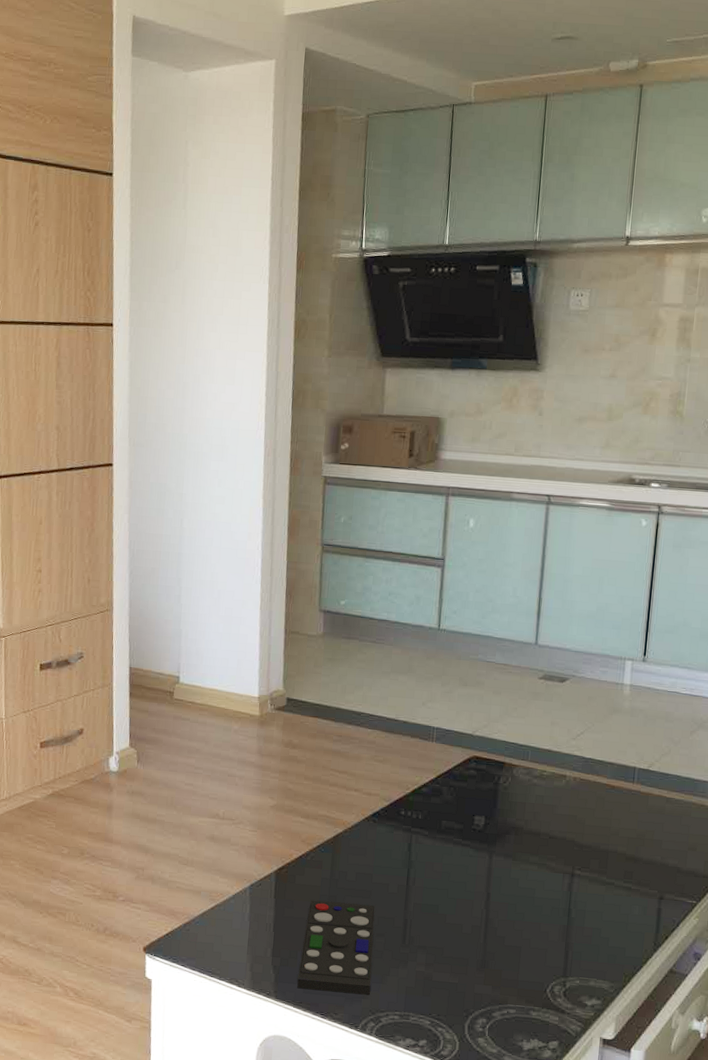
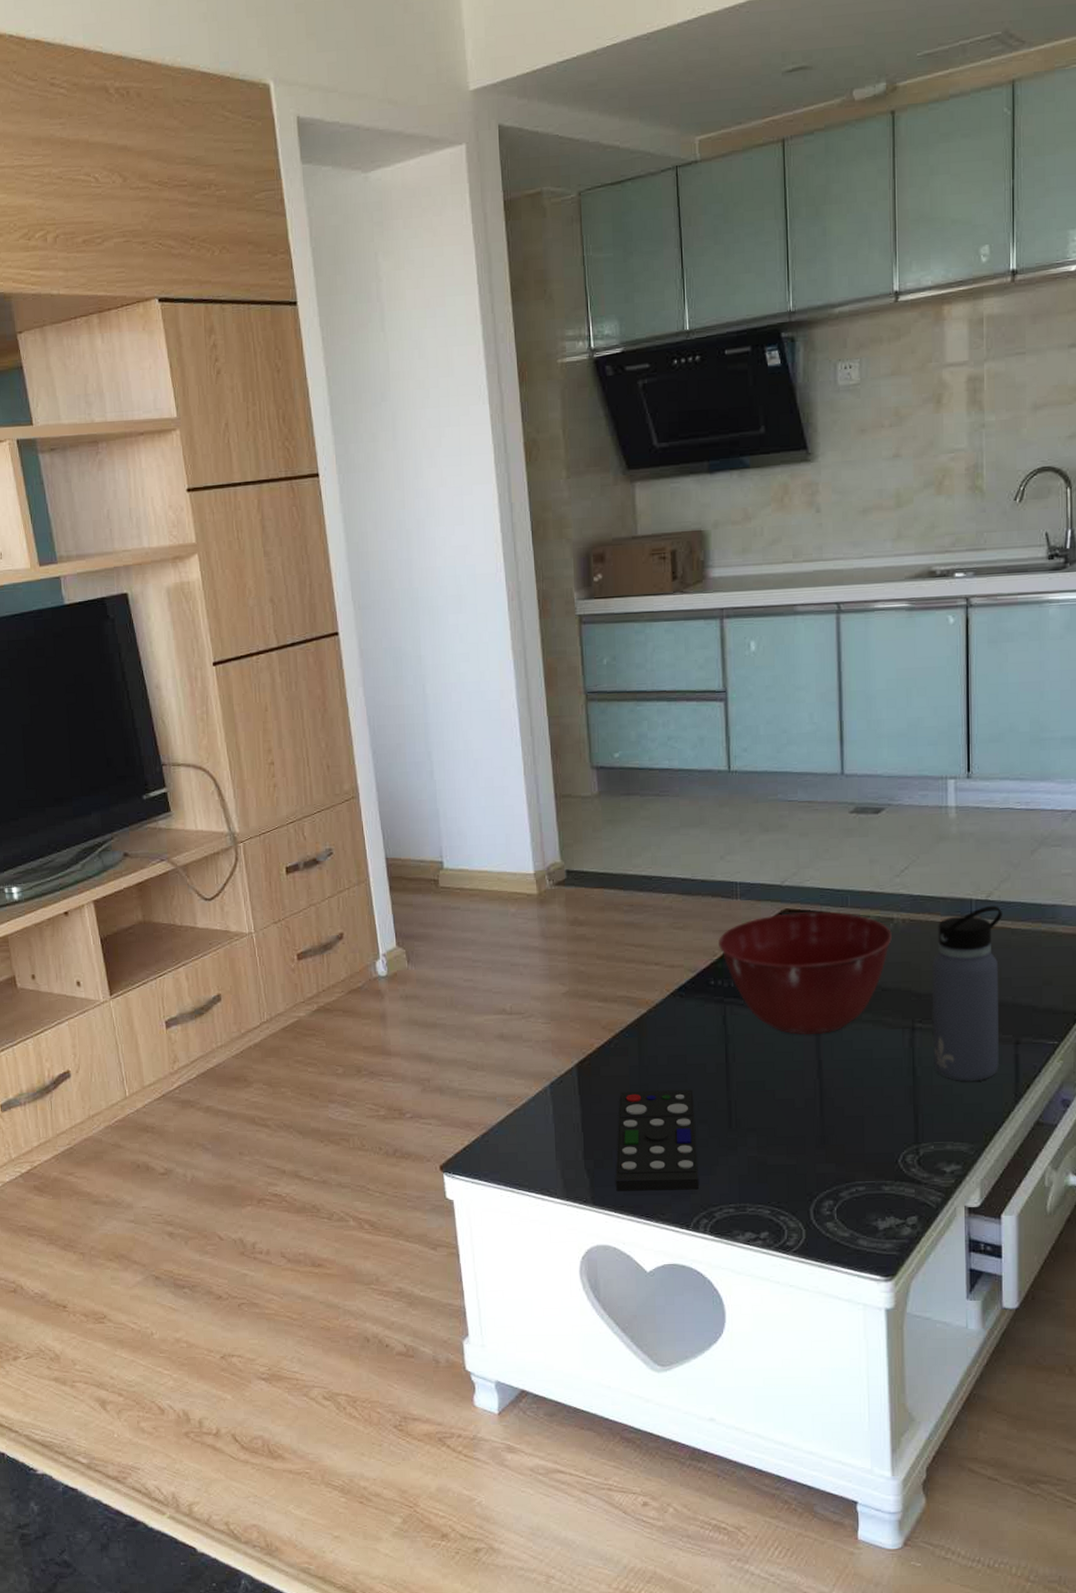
mixing bowl: none [412,759,563,870] -> present [719,911,892,1036]
water bottle: none [587,774,660,928] -> present [931,905,1002,1082]

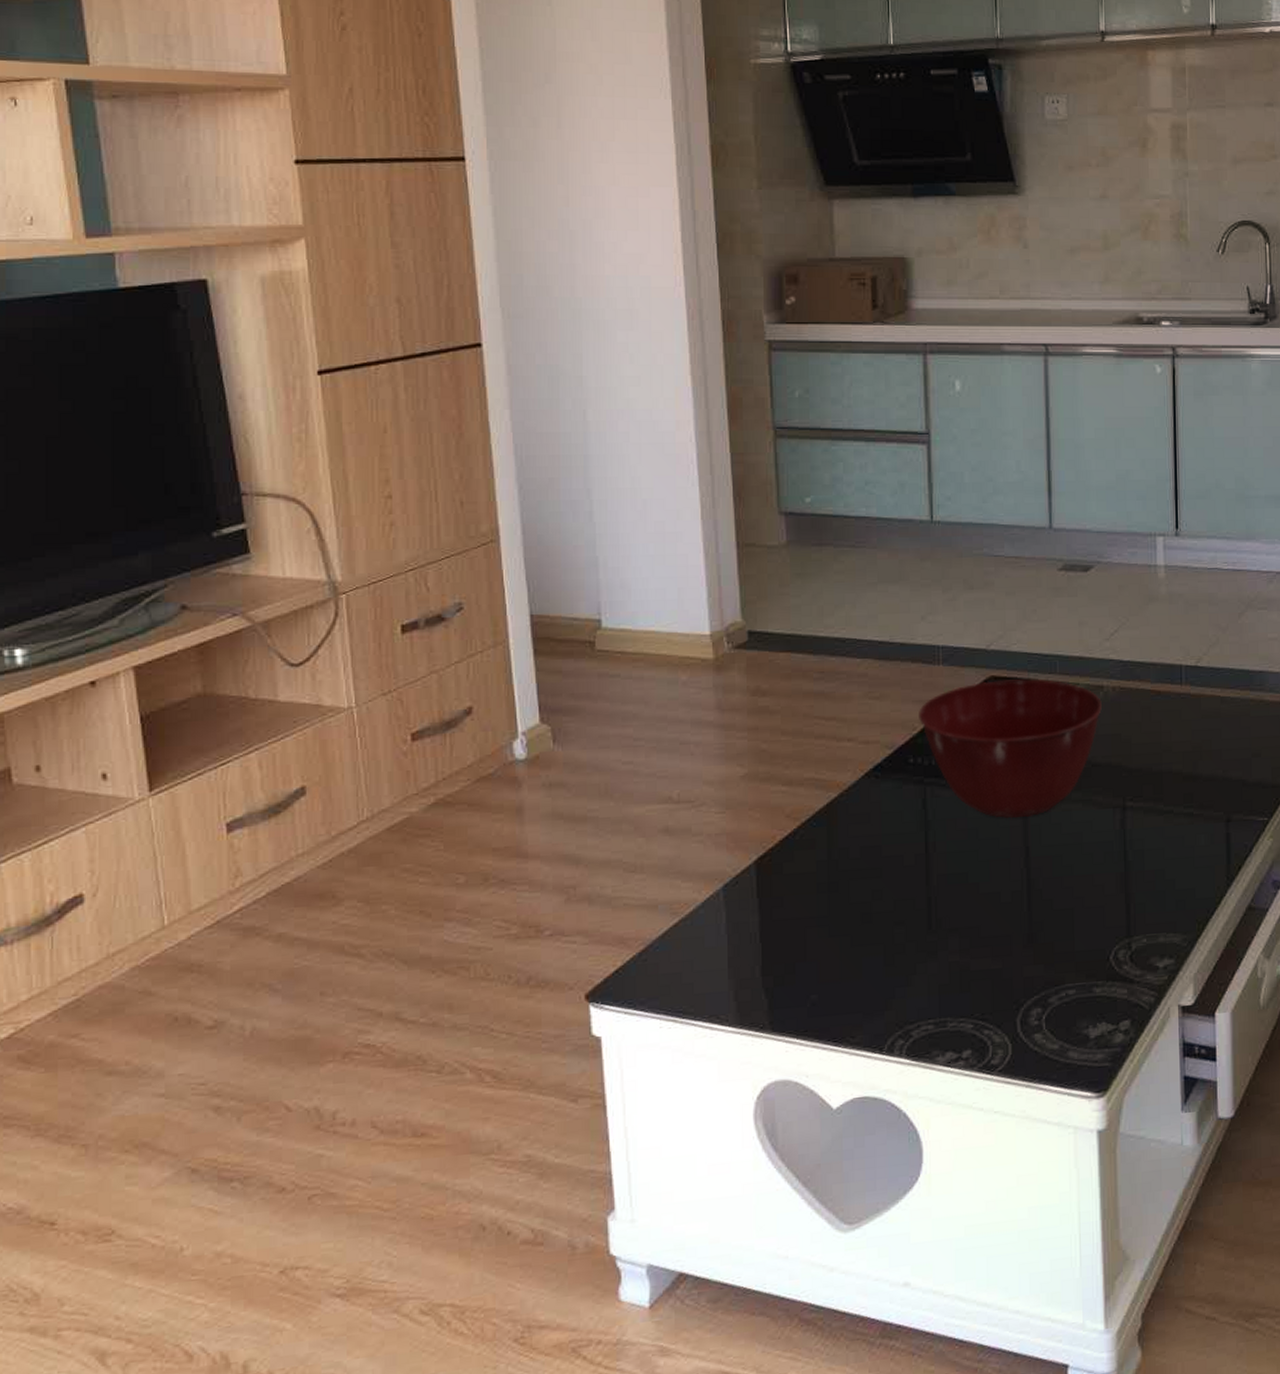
remote control: present [615,1090,699,1191] -> none [799,886,894,1013]
water bottle: present [931,905,1002,1082] -> none [1142,671,1212,866]

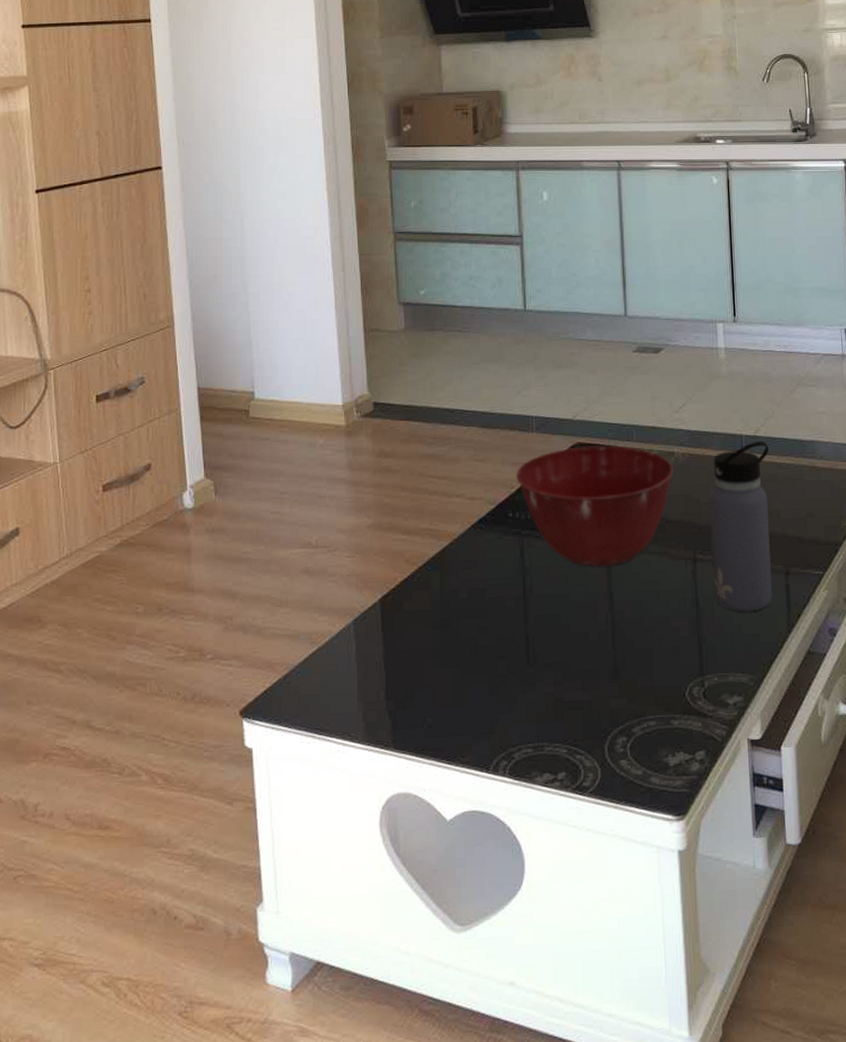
water bottle: none [1142,671,1212,866] -> present [709,440,773,612]

